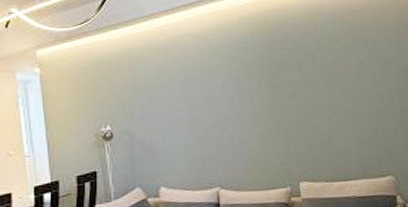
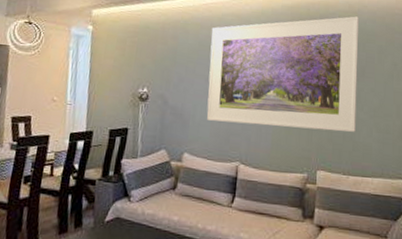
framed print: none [168,18,332,149] -> present [207,16,359,132]

